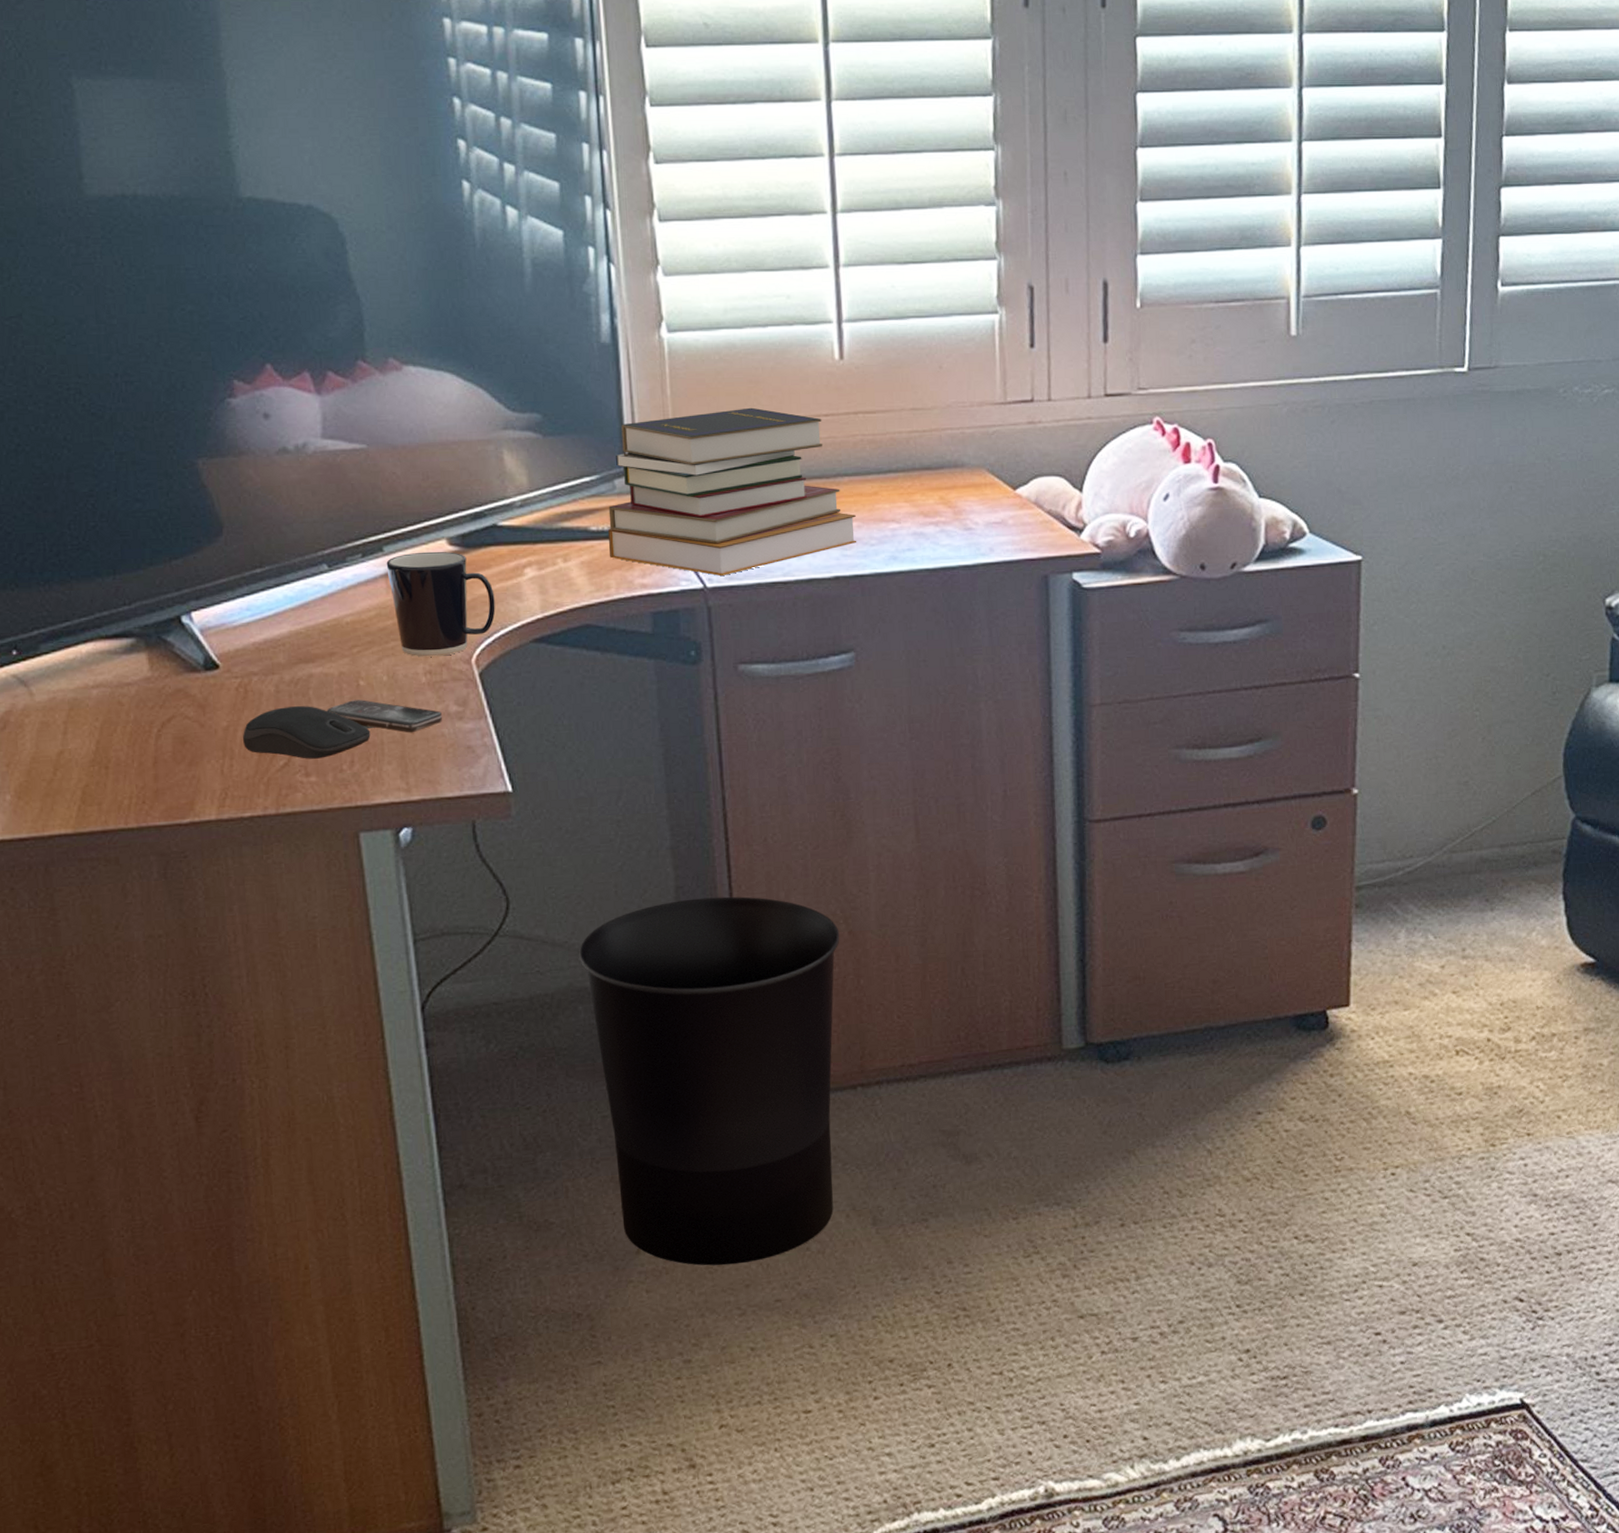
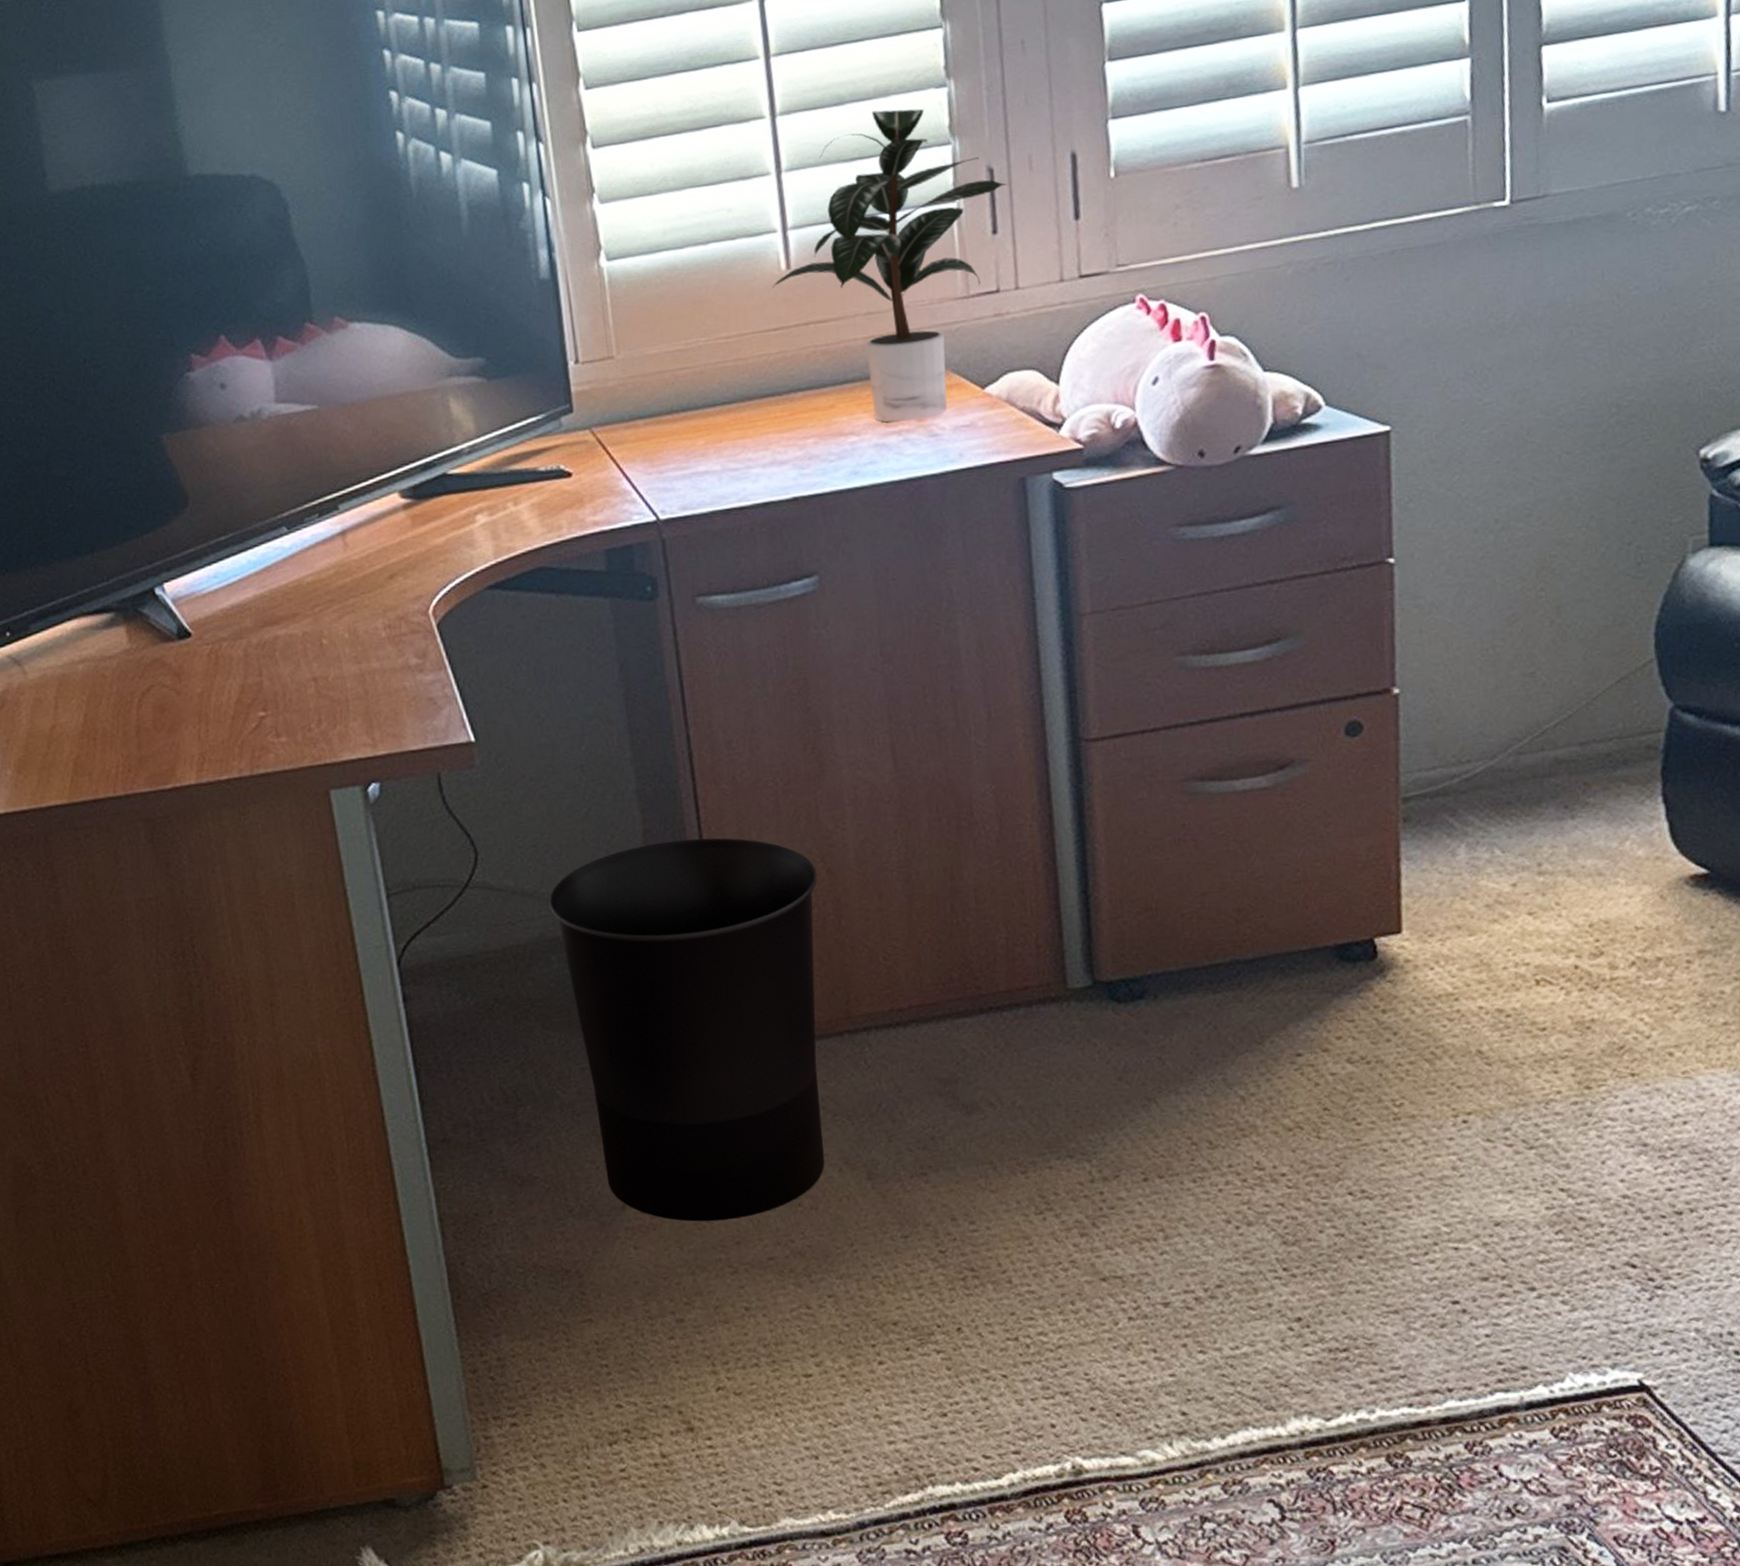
computer mouse: present [242,706,371,759] -> none [215,667,336,720]
mobile phone: present [326,699,443,733] -> none [293,658,404,689]
mug: present [386,551,496,657] -> none [342,504,450,612]
books: present [607,407,857,577] -> none [556,329,815,508]
potted plant: none [825,219,1046,514] -> present [772,108,1008,422]

